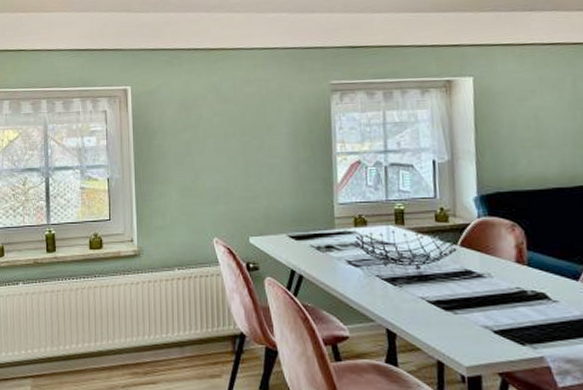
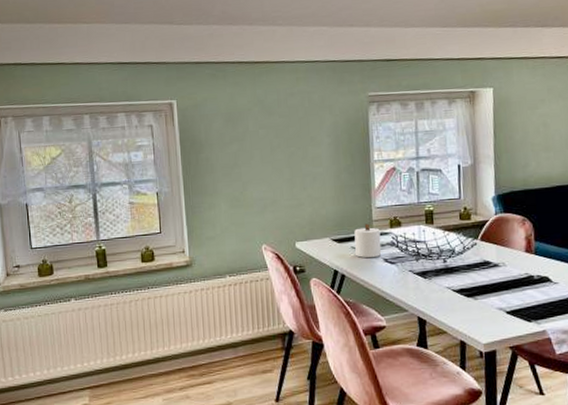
candle: none [314,221,345,258] -> present [354,223,382,258]

